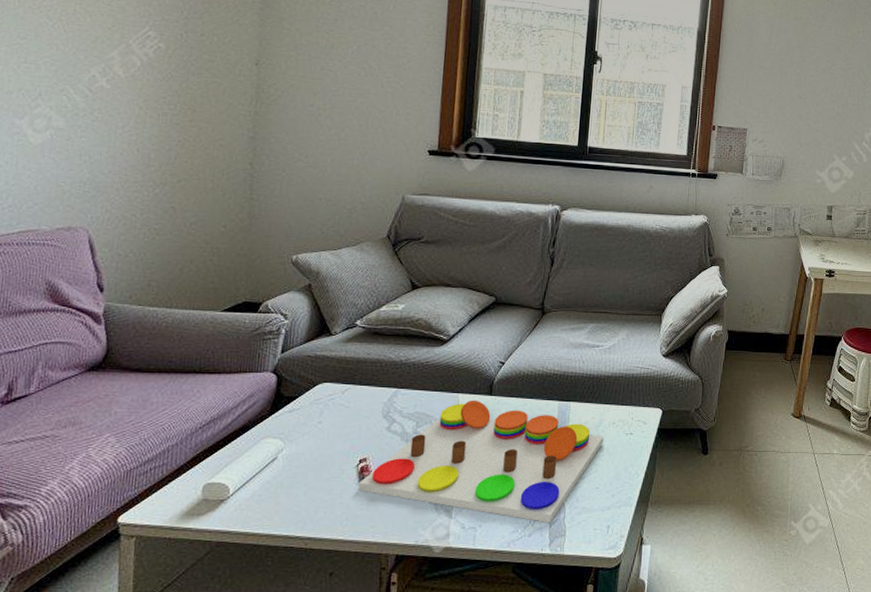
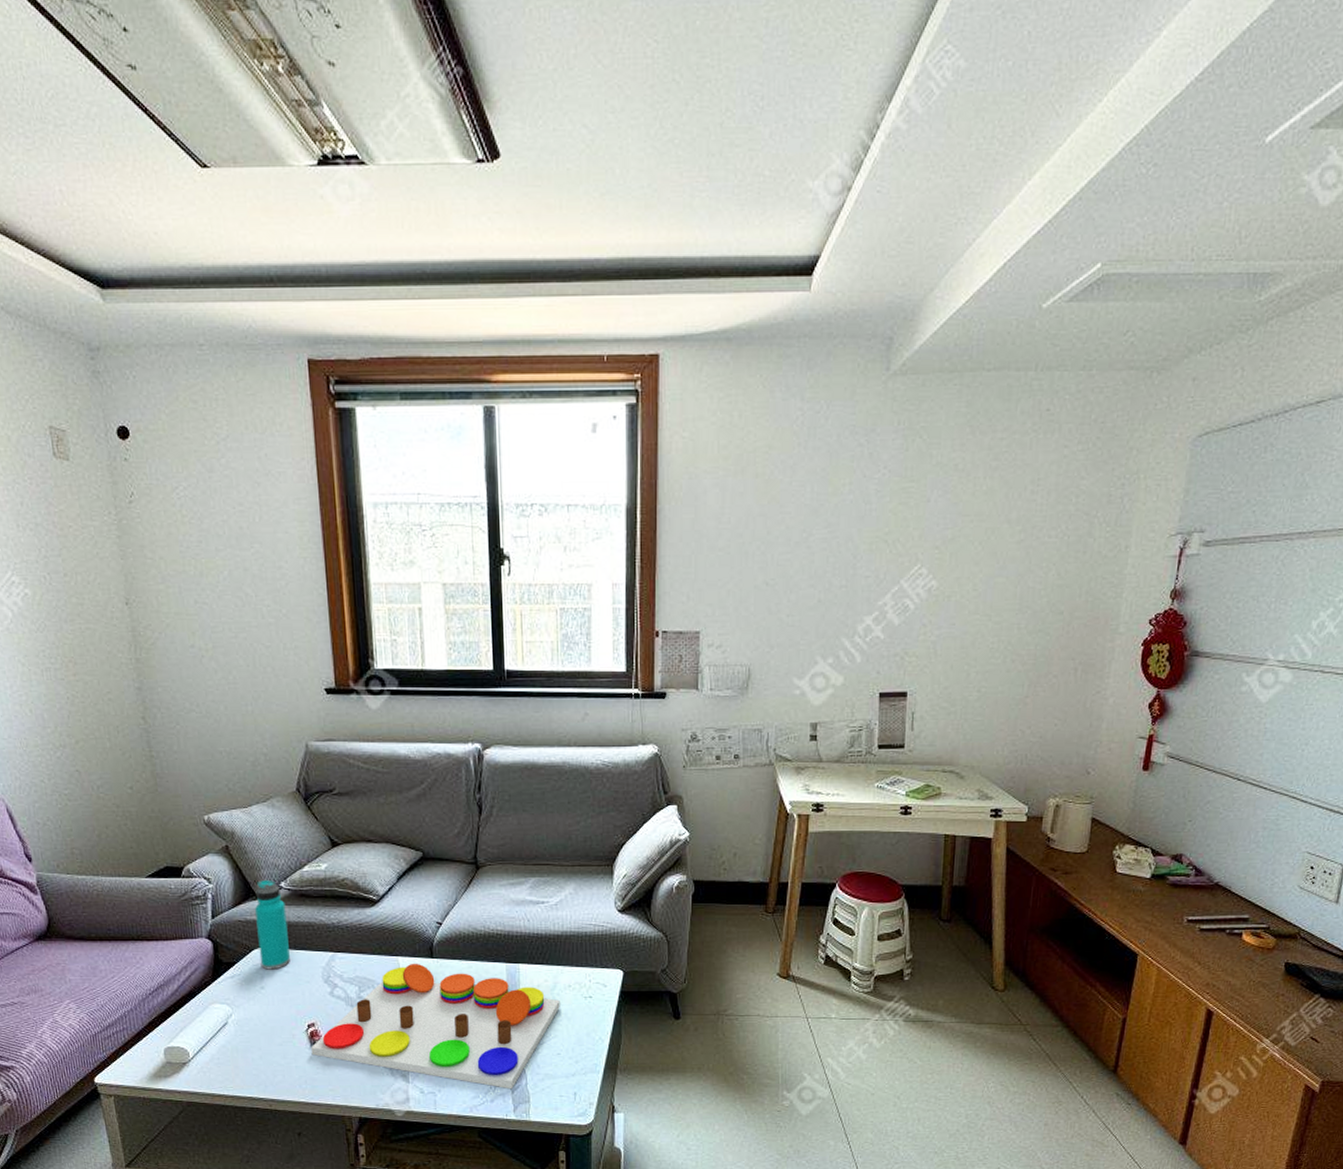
water bottle: none [322,317,358,405] -> present [255,879,290,970]

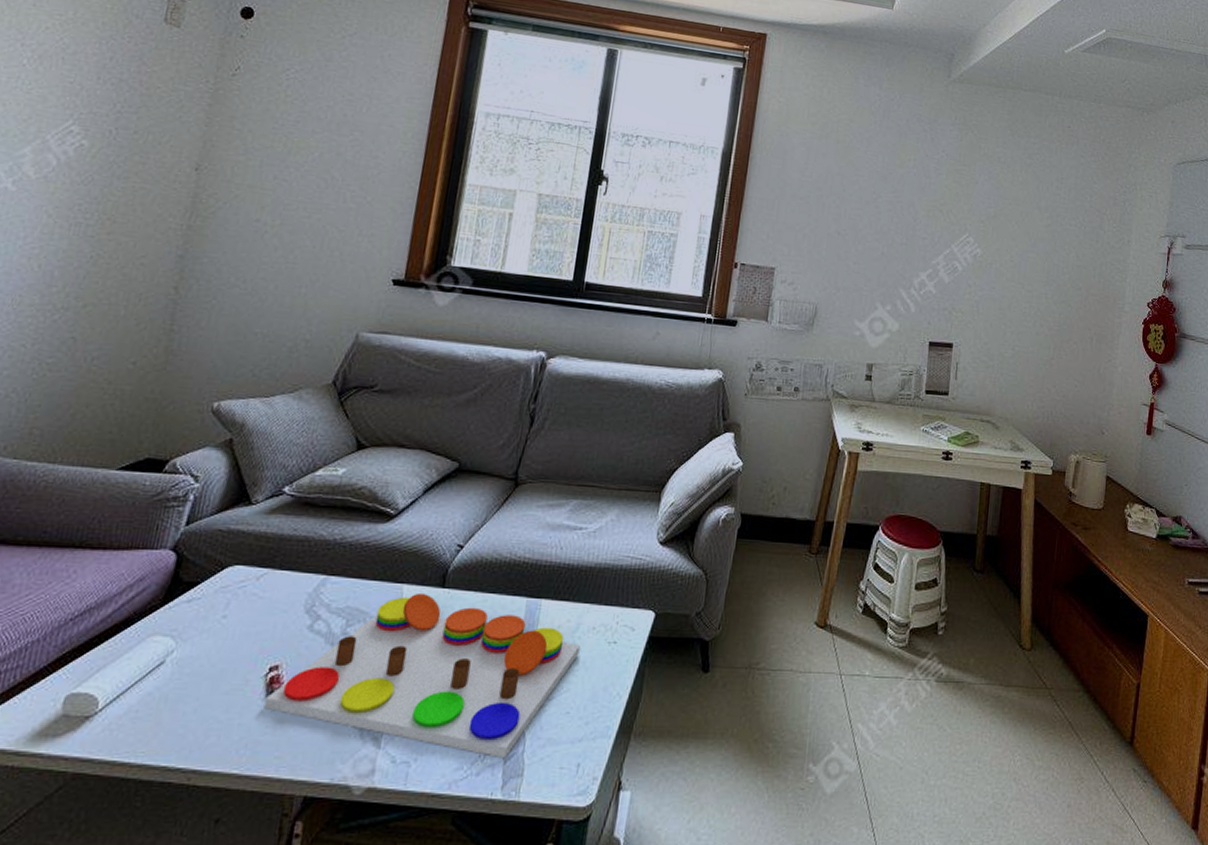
water bottle: present [255,879,290,970] -> none [230,481,283,594]

